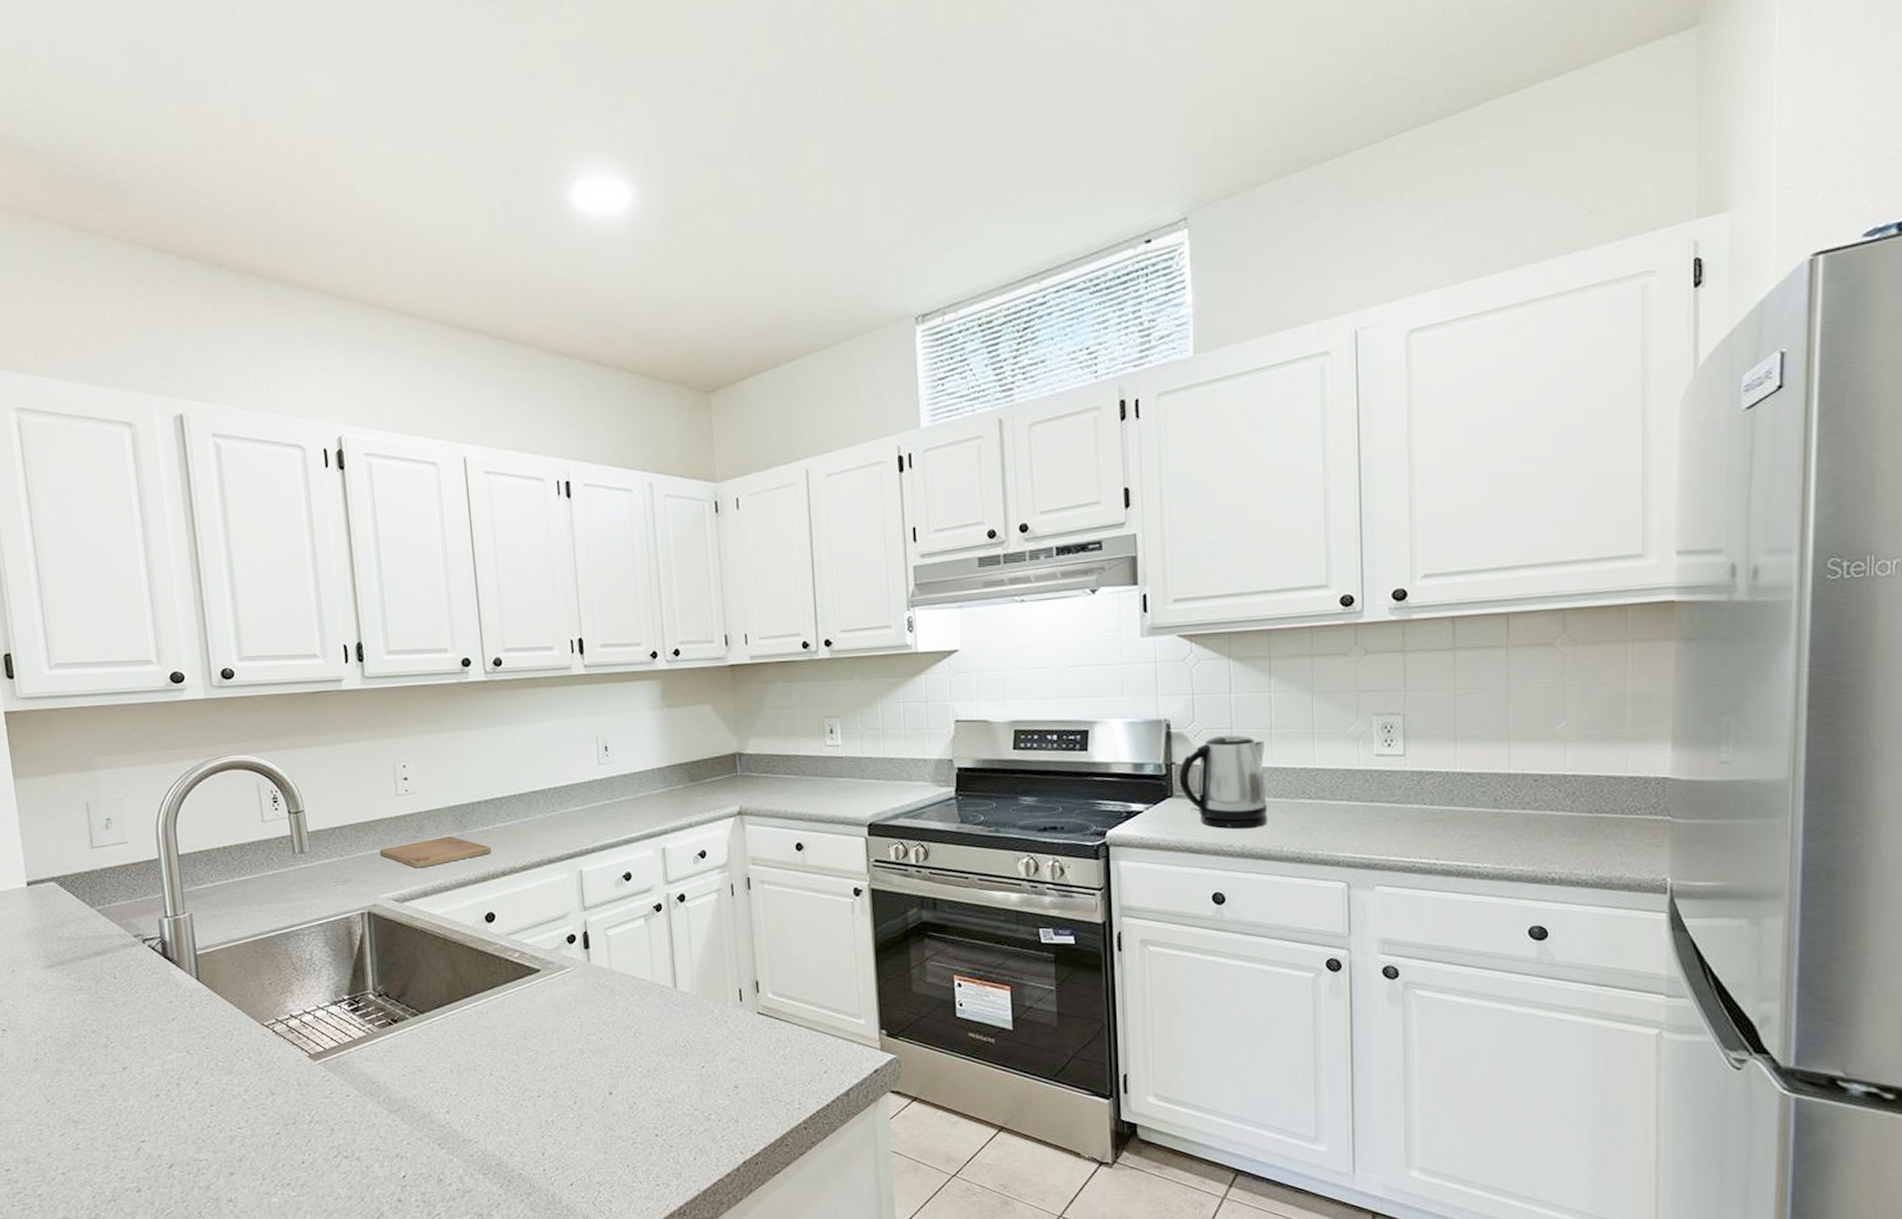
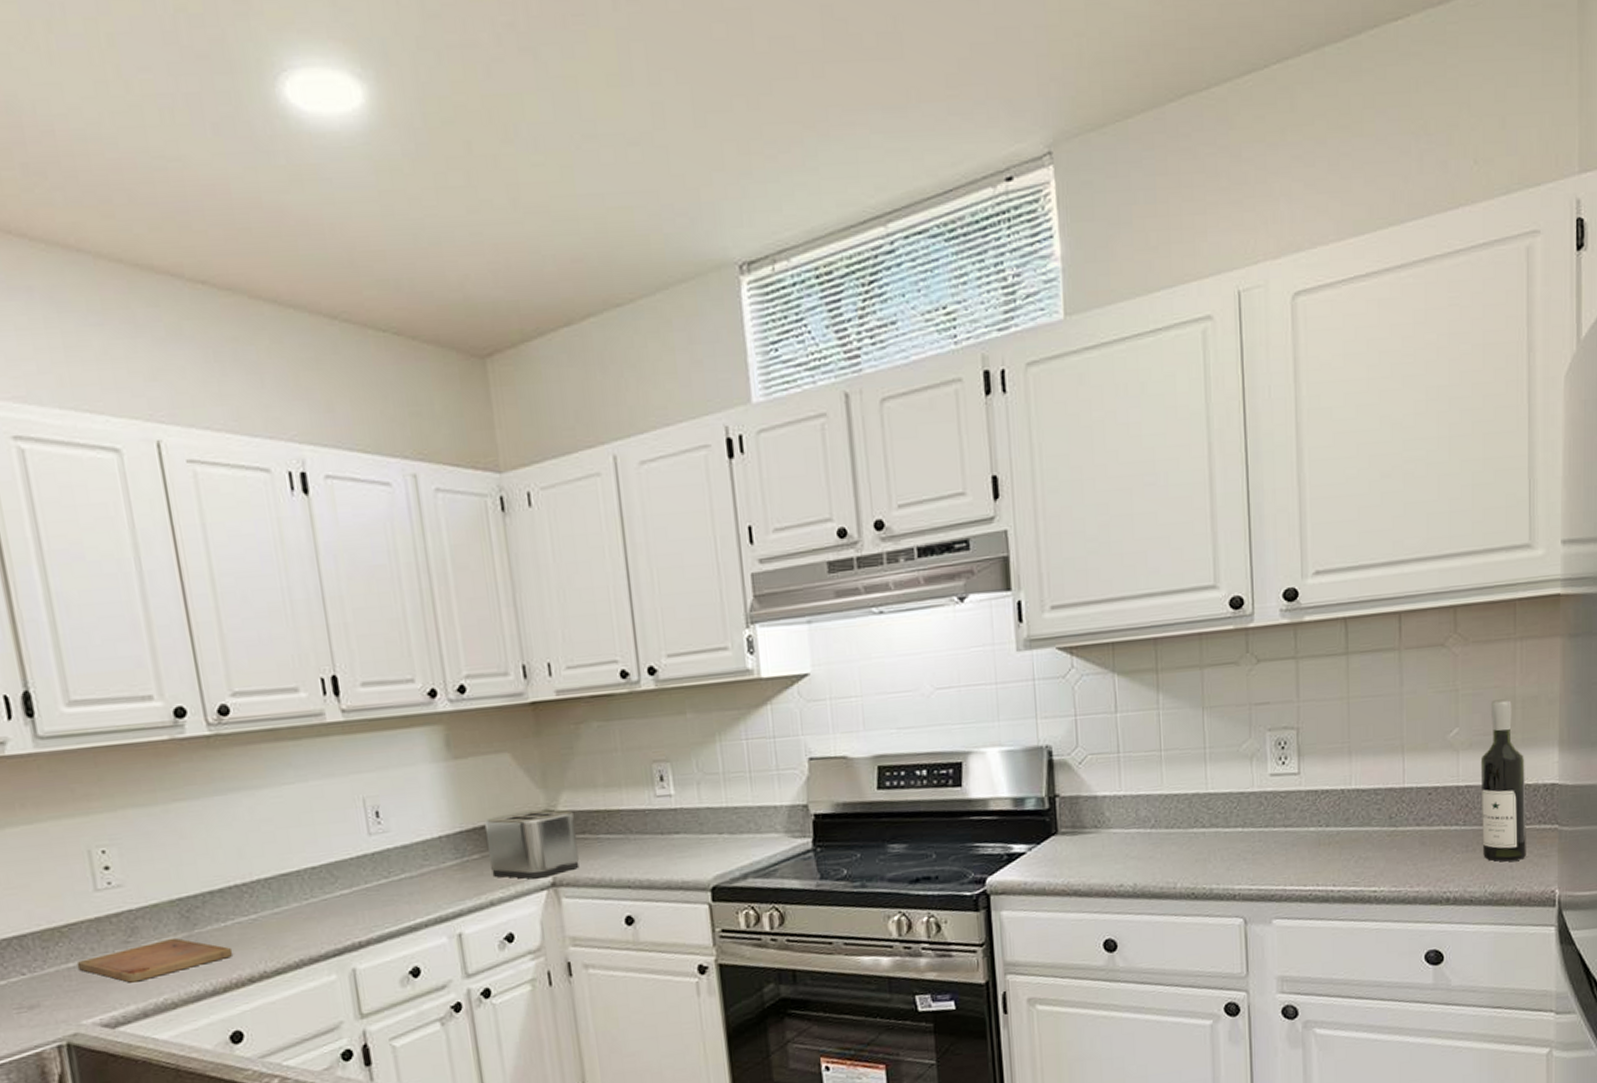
toaster: none [687,752,761,809] -> present [484,810,580,880]
kettle: present [1179,734,1268,830] -> none [1063,759,1160,867]
bottle: none [1588,696,1637,848] -> present [1480,699,1526,862]

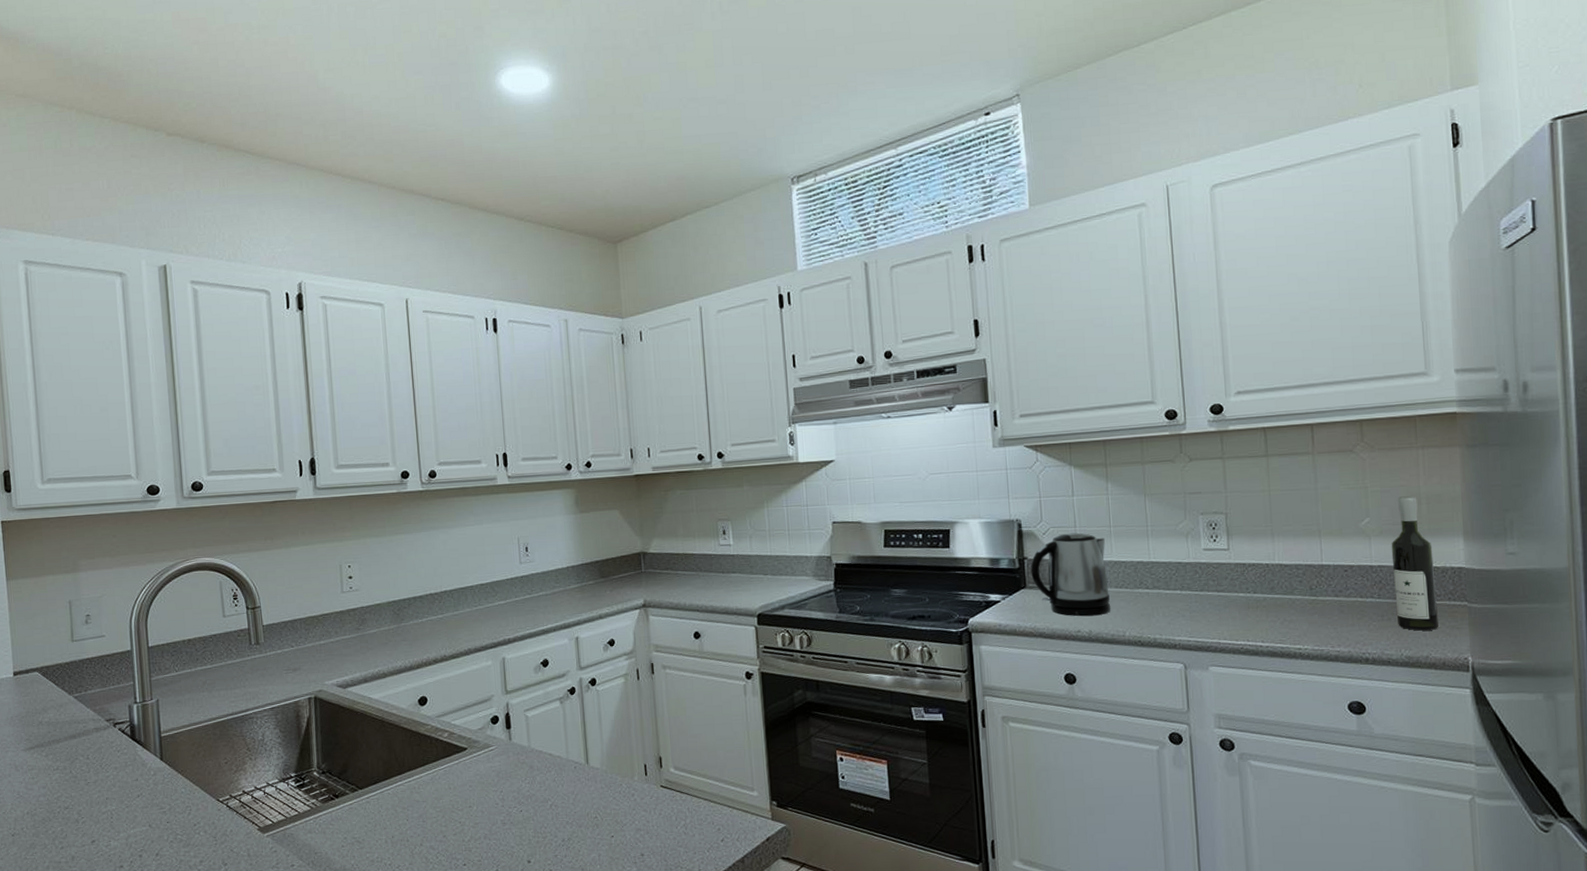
cutting board: present [76,938,234,983] -> none [326,629,425,657]
toaster: present [484,810,580,880] -> none [598,551,663,602]
kettle: none [1063,759,1160,867] -> present [1030,532,1111,617]

